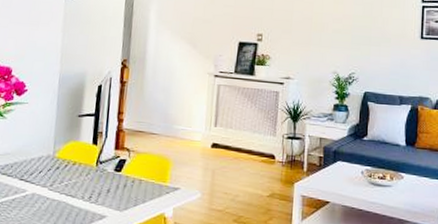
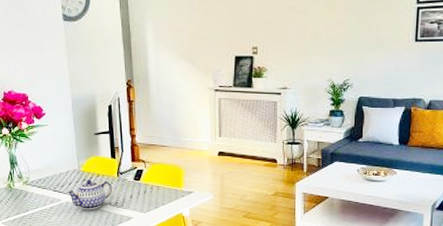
teapot: none [34,168,88,205] -> present [66,180,112,210]

